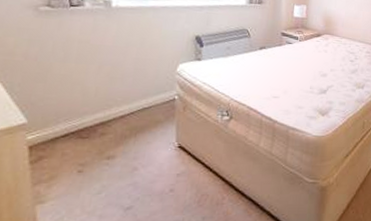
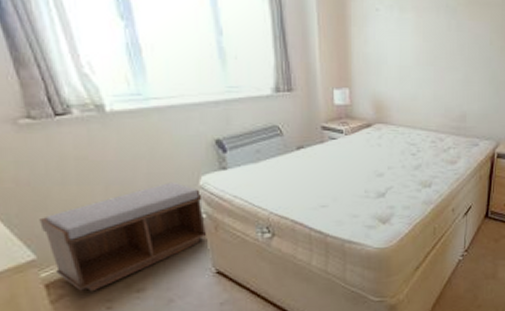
bench: none [37,67,178,156] -> present [39,181,206,292]

